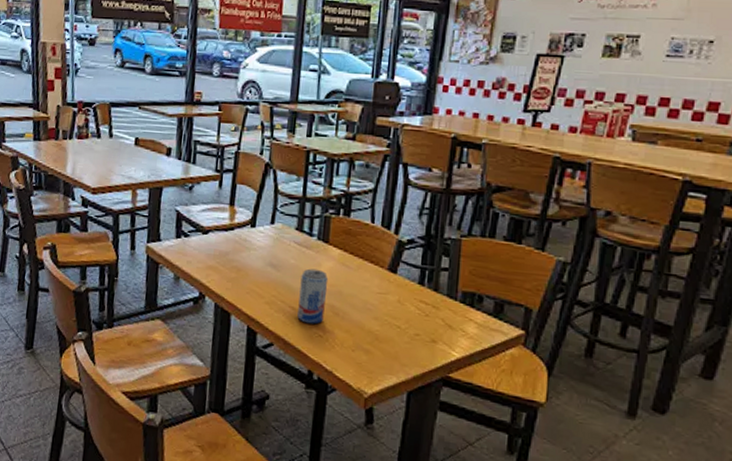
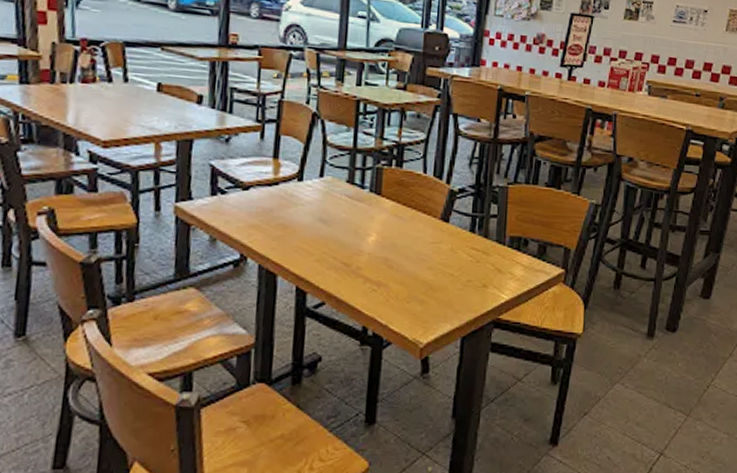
beverage can: present [297,268,329,325] -> none [350,222,382,279]

